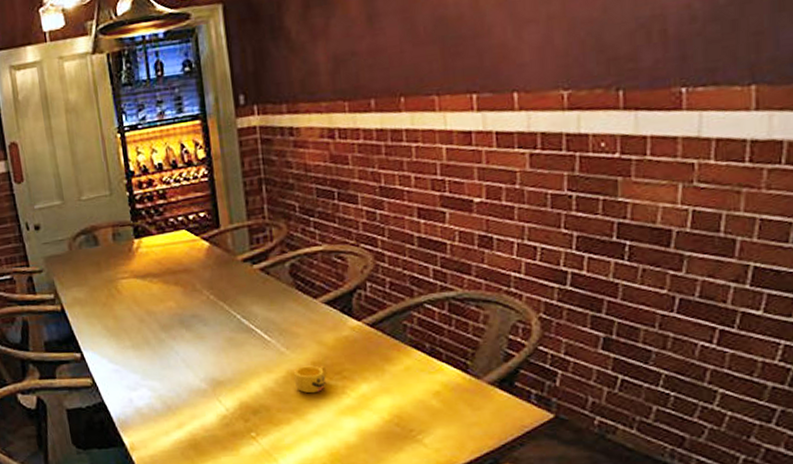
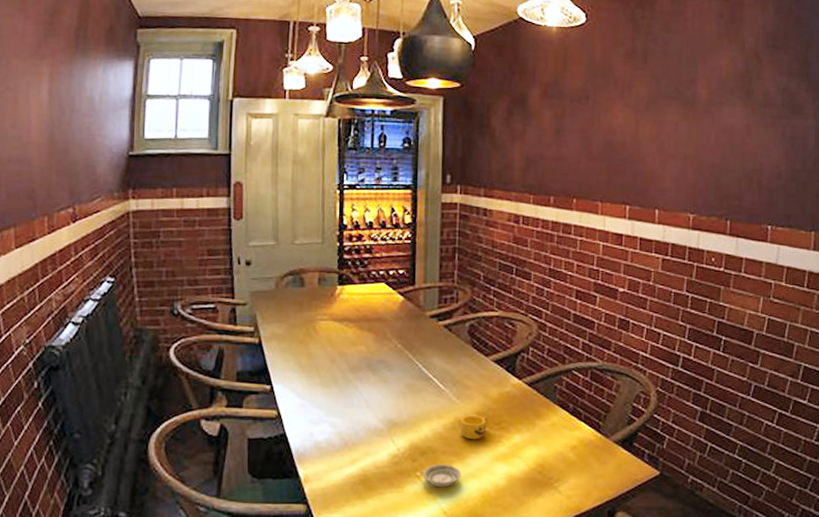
saucer: none [258,422,304,448] -> present [422,464,462,488]

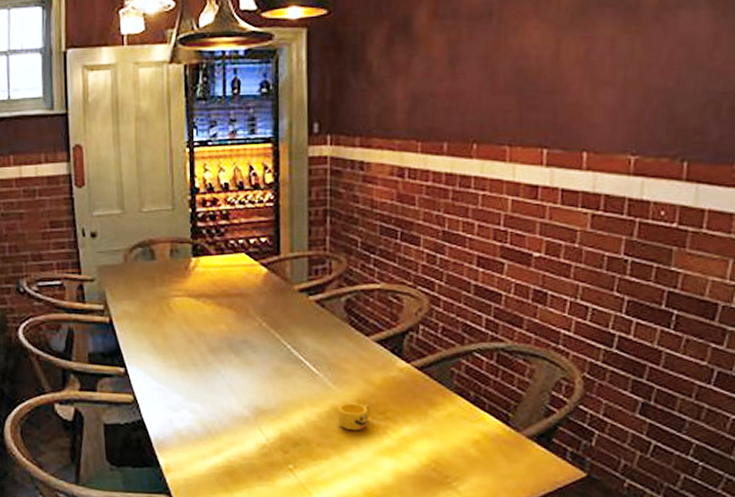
saucer: present [422,464,462,488] -> none [295,456,341,483]

